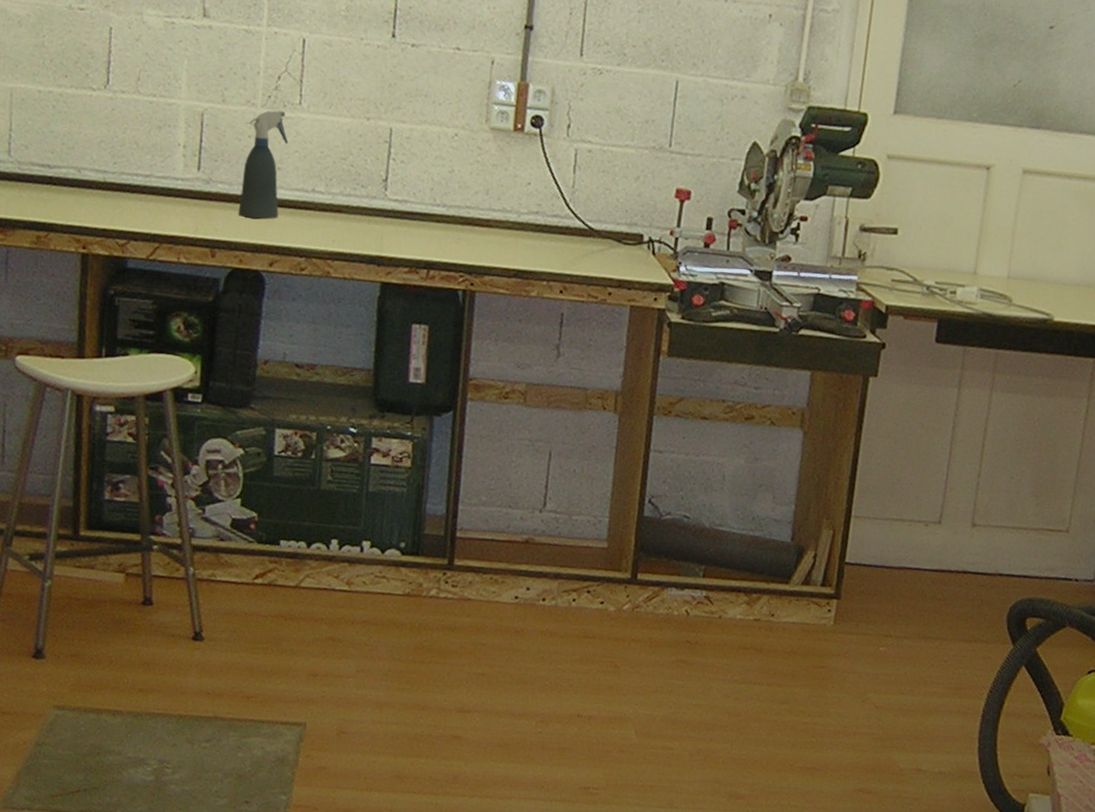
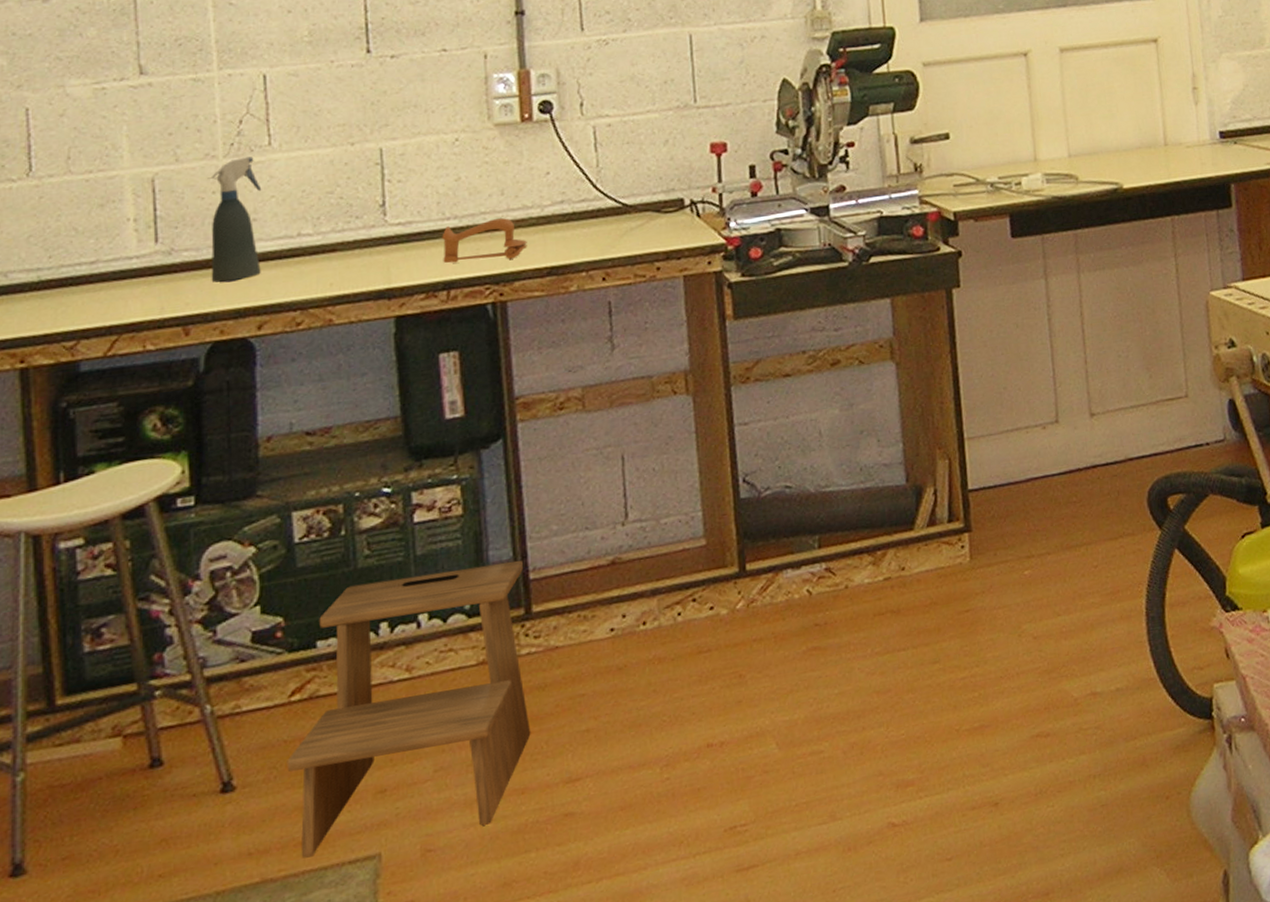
step stool: none [244,502,453,726] -> present [287,560,531,858]
clamp: none [428,211,501,255] -> present [442,217,527,264]

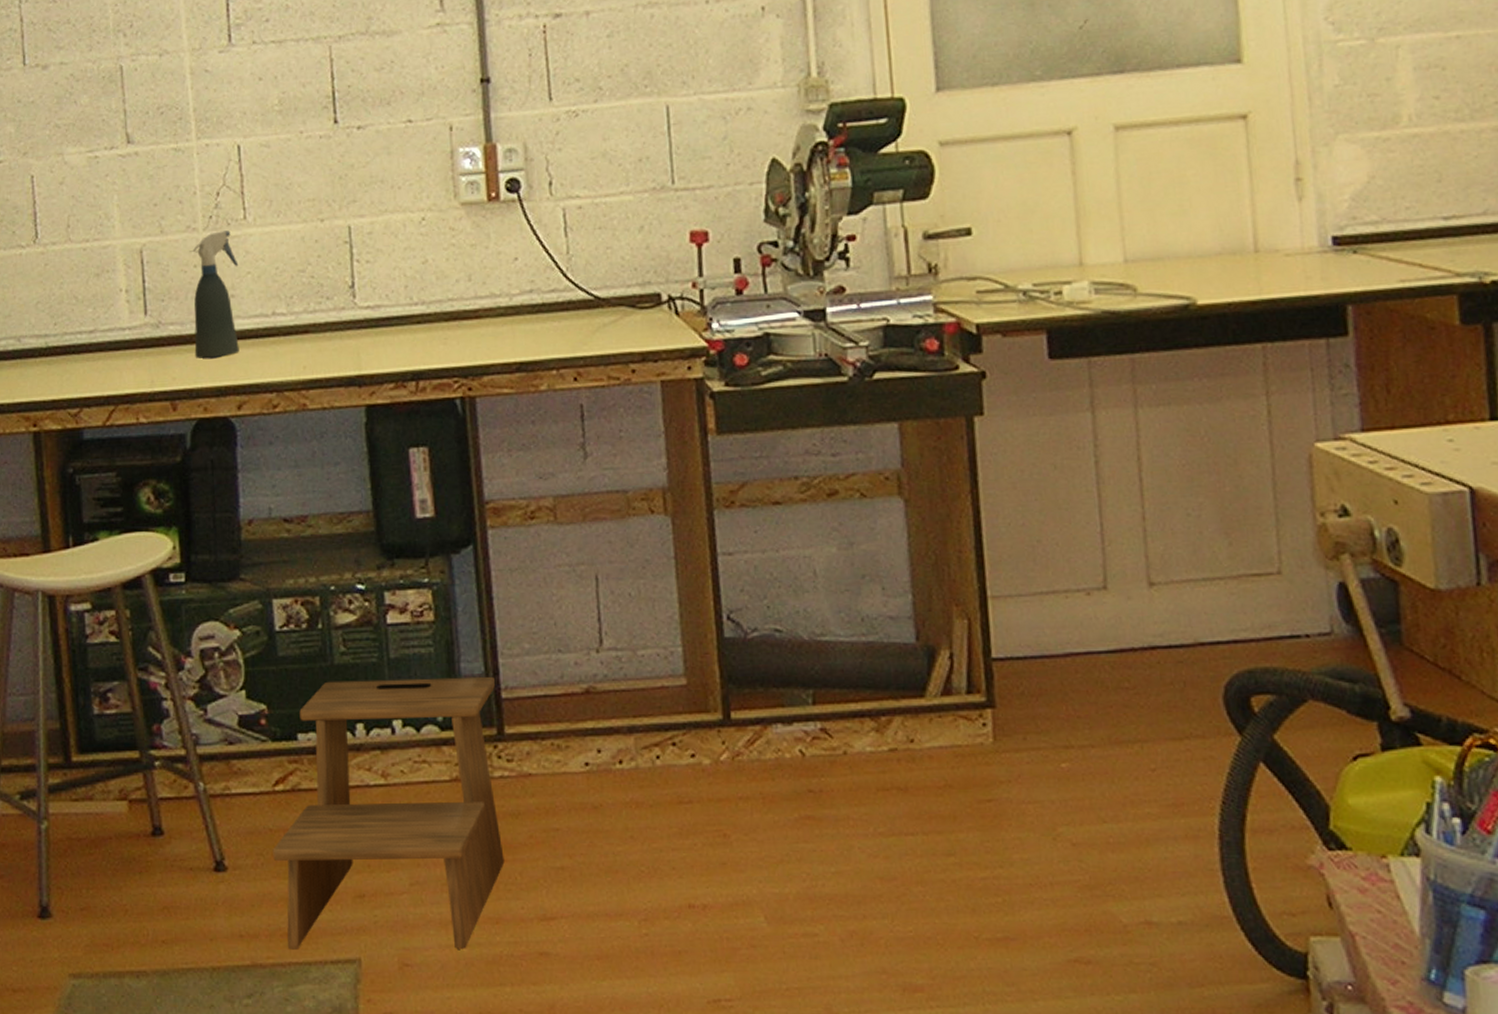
clamp: present [442,217,527,264] -> none [410,305,496,353]

